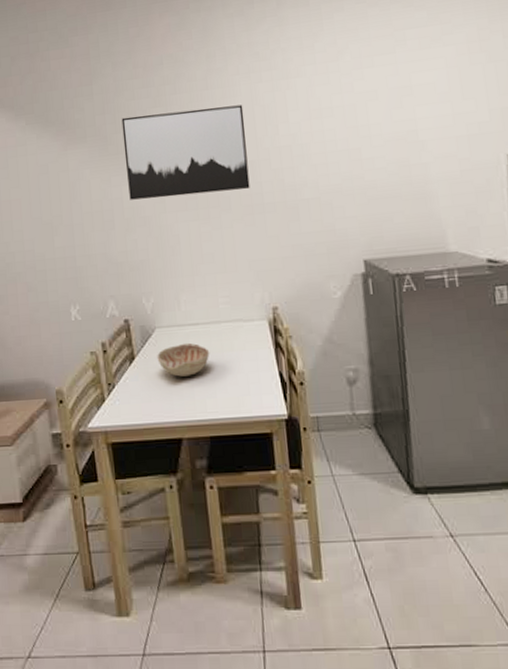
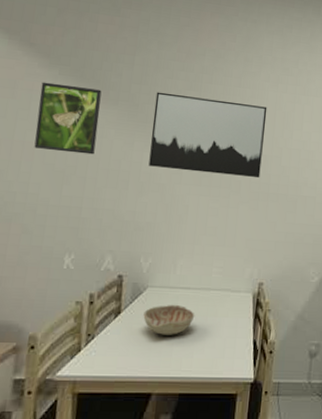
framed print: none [13,130,75,205] -> present [34,82,102,155]

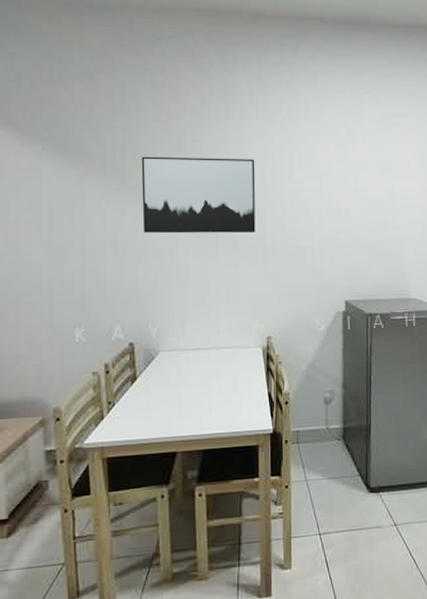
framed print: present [34,82,102,155] -> none [27,159,89,228]
decorative bowl: present [143,304,195,335] -> none [159,365,209,397]

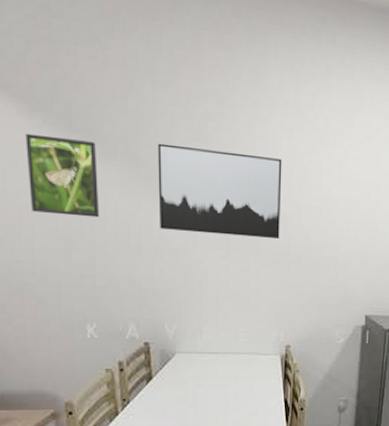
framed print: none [27,159,89,228] -> present [25,133,99,218]

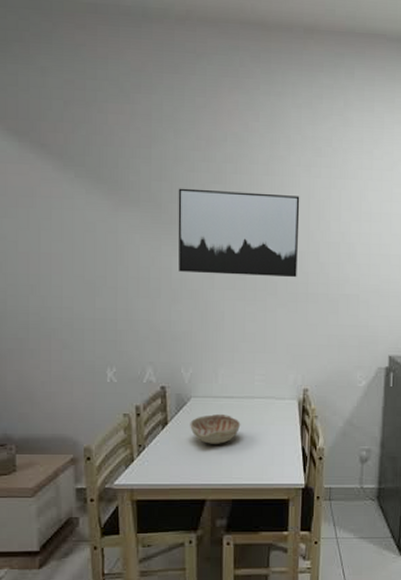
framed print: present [25,133,99,218] -> none [59,187,122,263]
decorative bowl: none [175,368,226,397] -> present [190,413,241,444]

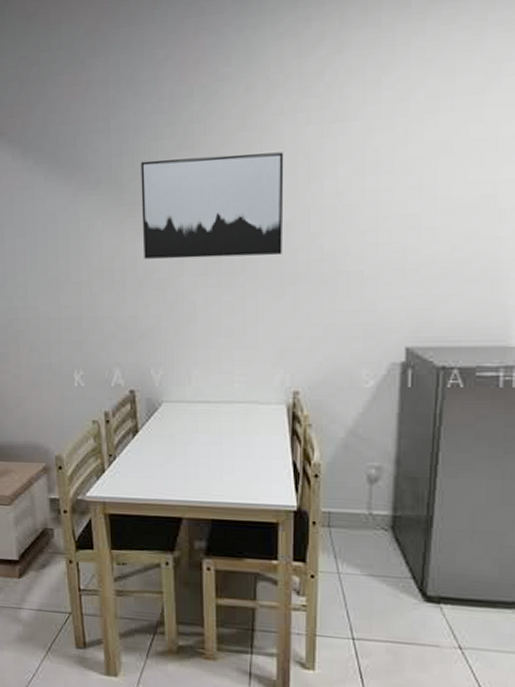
decorative bowl: present [190,413,241,444] -> none [162,420,219,456]

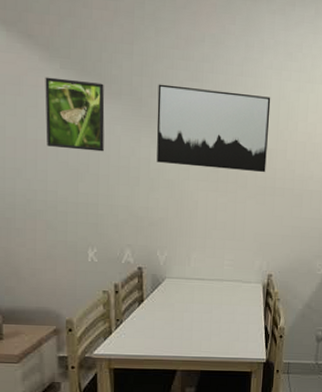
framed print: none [19,173,84,257] -> present [45,77,105,152]

